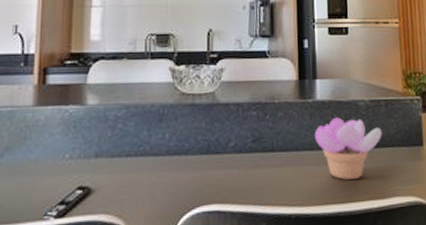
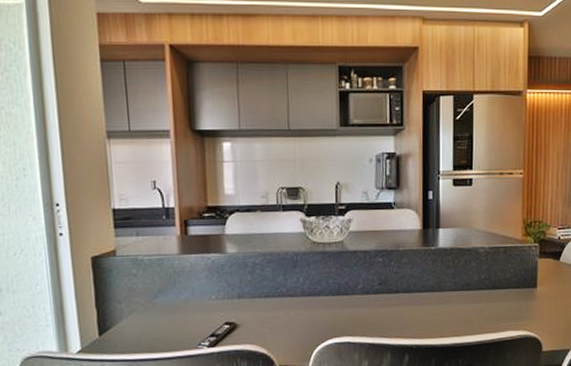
succulent plant: present [314,117,382,180] -> none [436,263,499,317]

